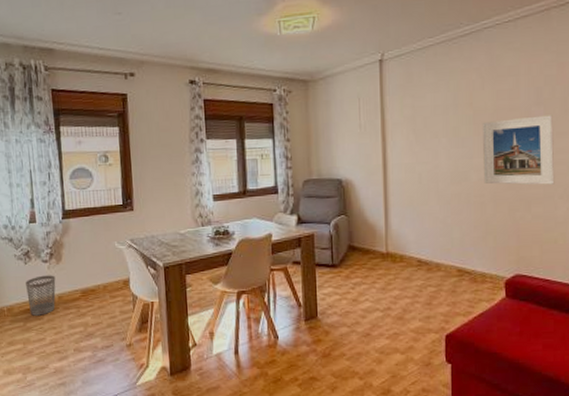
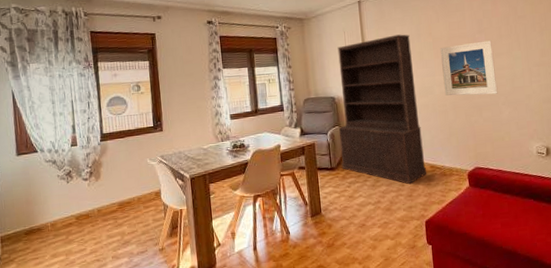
wastebasket: present [26,275,56,316] -> none [68,191,95,229]
bookcase: none [344,103,451,290] -> present [337,34,426,185]

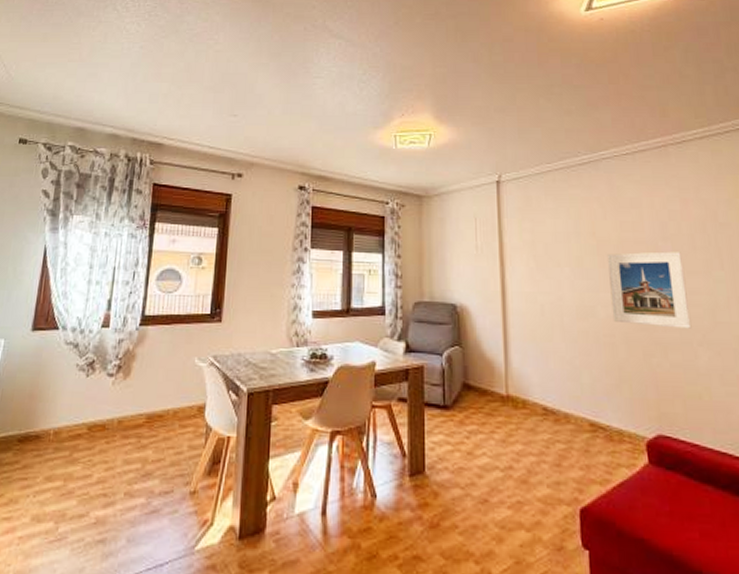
bookcase: present [337,34,426,185] -> none [458,229,583,447]

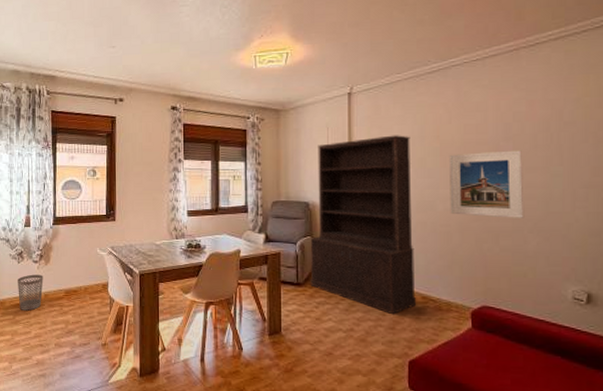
wastebasket: none [80,392,119,444] -> present [18,274,43,311]
bookcase: none [458,229,583,447] -> present [310,135,416,315]

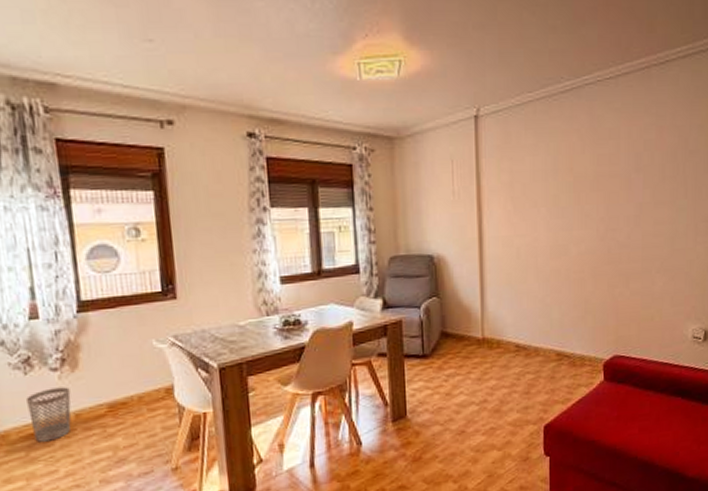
bookcase: present [310,135,416,315] -> none [436,168,550,378]
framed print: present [448,150,524,218] -> none [582,183,653,259]

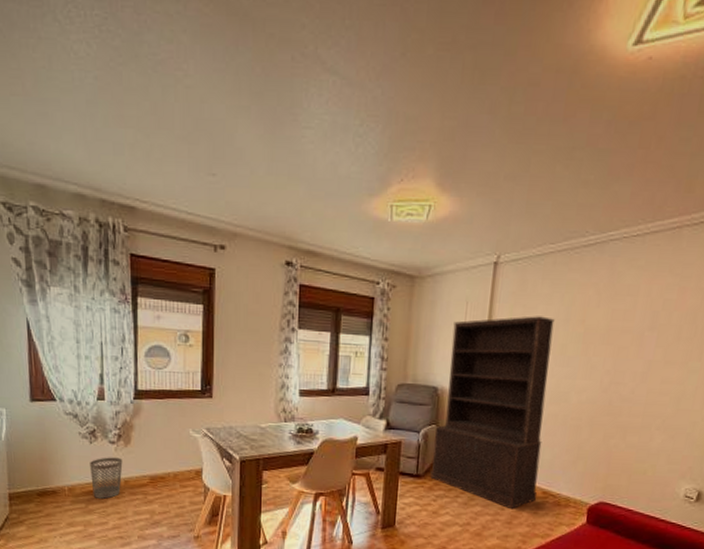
bookcase: none [436,168,550,378] -> present [430,316,555,510]

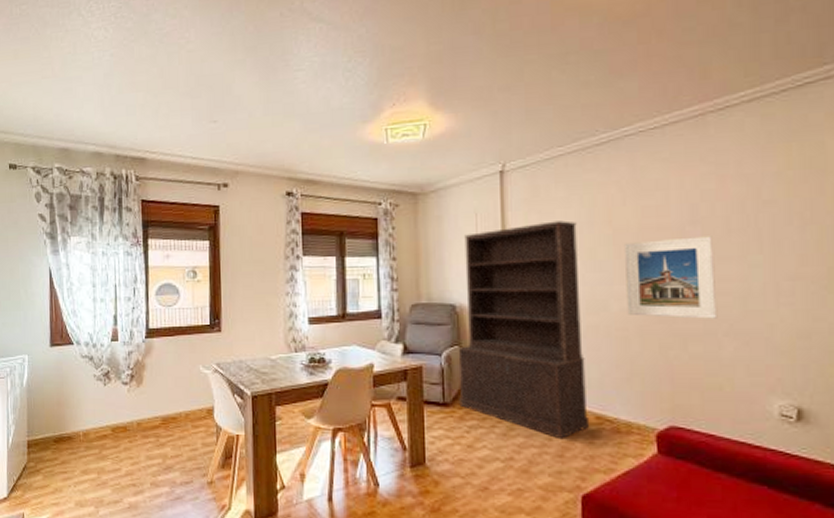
wastebasket: present [90,457,123,499] -> none [104,399,135,443]
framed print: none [583,341,665,415] -> present [623,236,718,319]

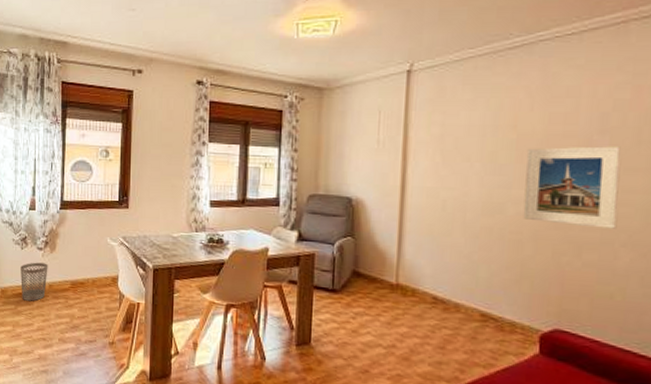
wastebasket: none [104,399,135,443] -> present [21,262,48,301]
bookcase: present [458,220,589,440] -> none [347,122,481,333]

